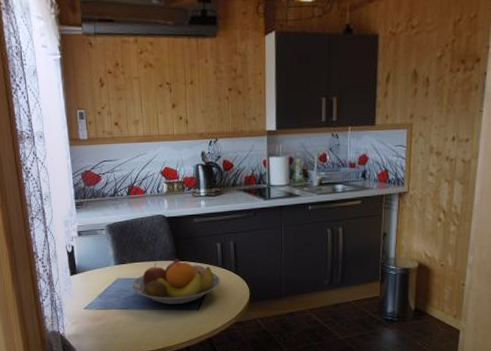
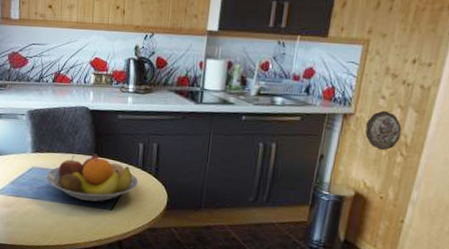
decorative plate: none [420,186,451,223] -> present [365,110,402,151]

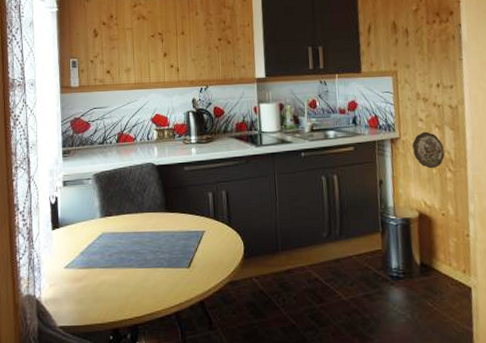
fruit bowl: present [46,154,139,202] -> none [117,209,214,262]

